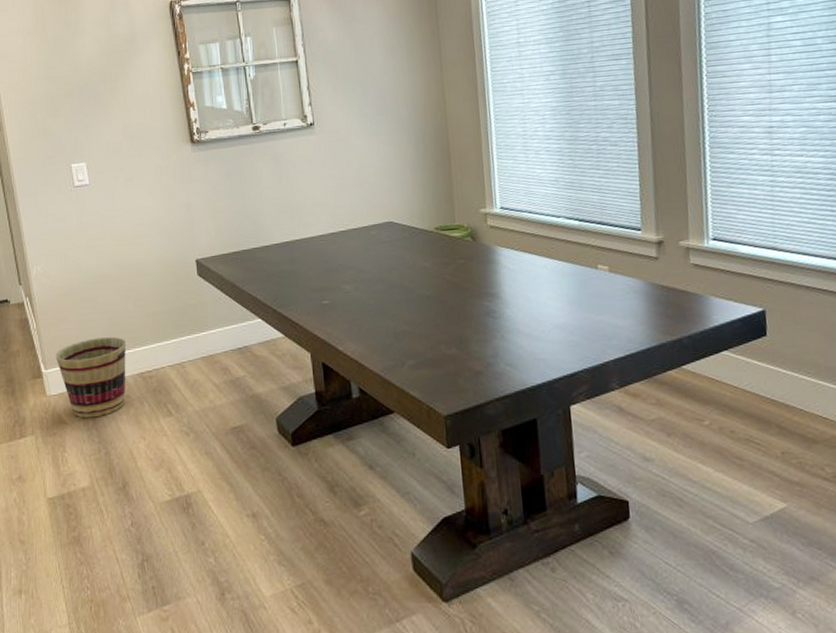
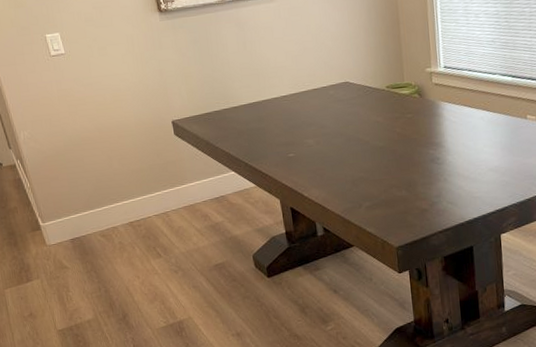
basket: present [55,337,127,418] -> none [50,192,119,263]

